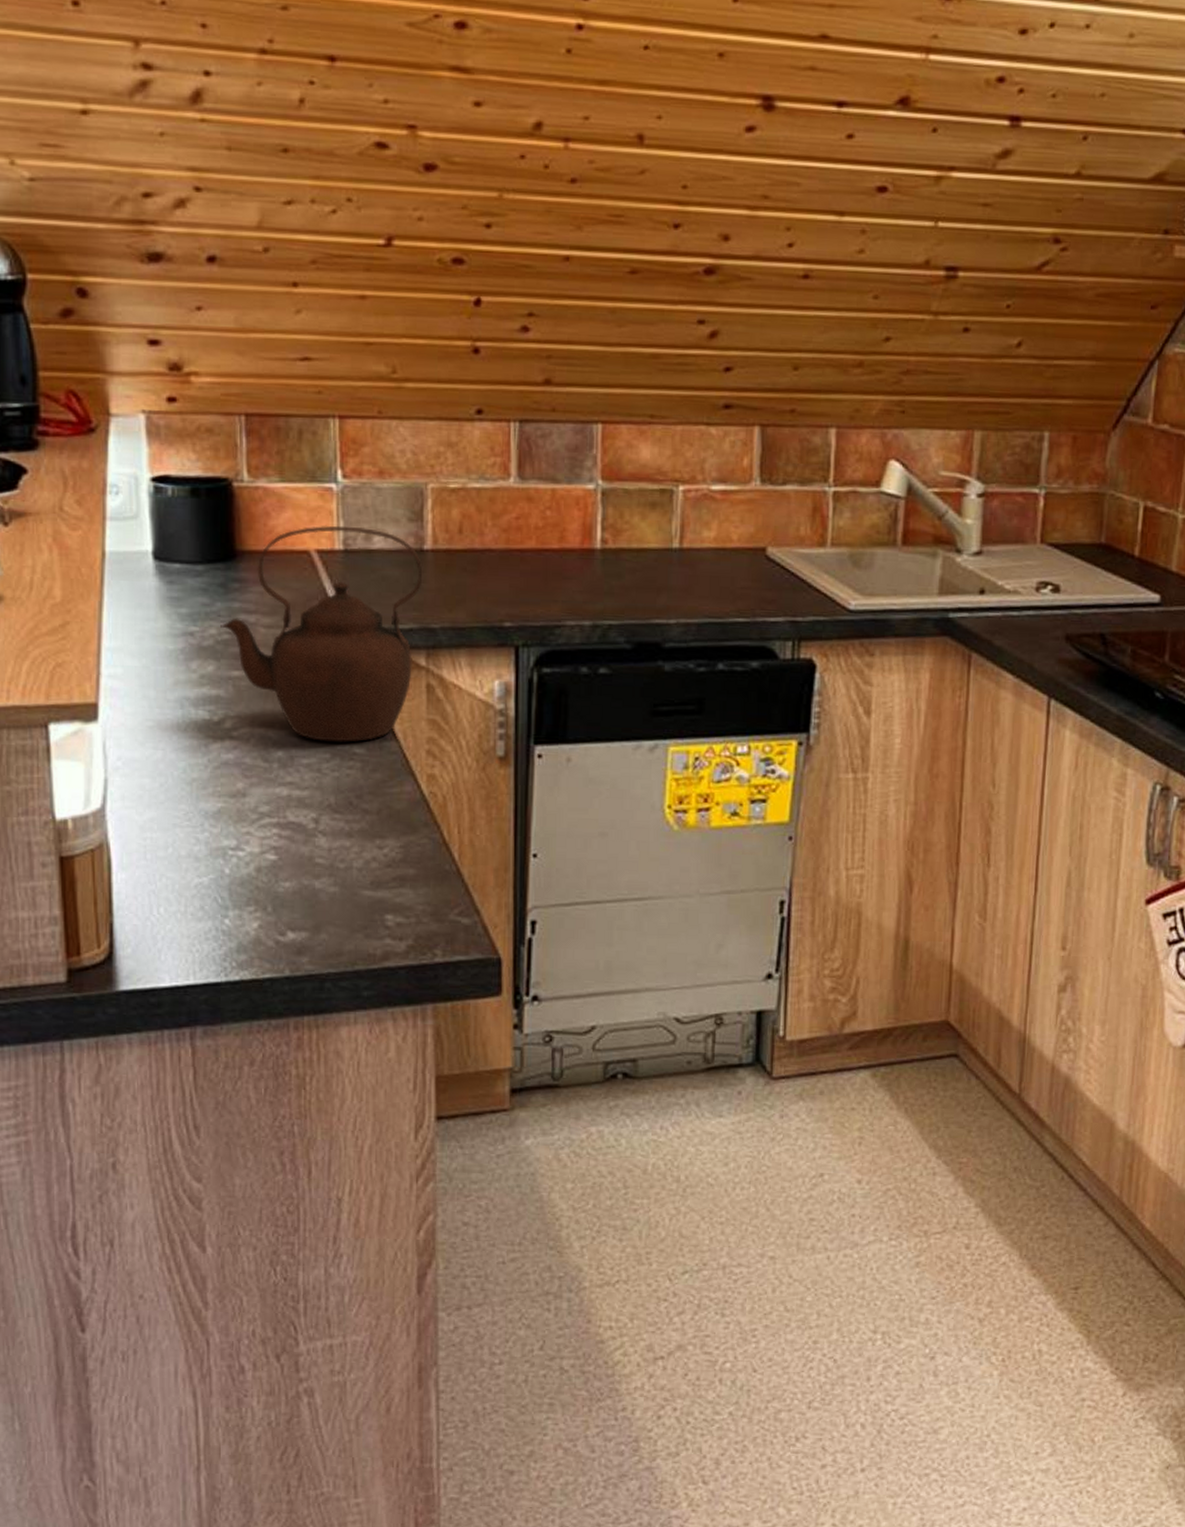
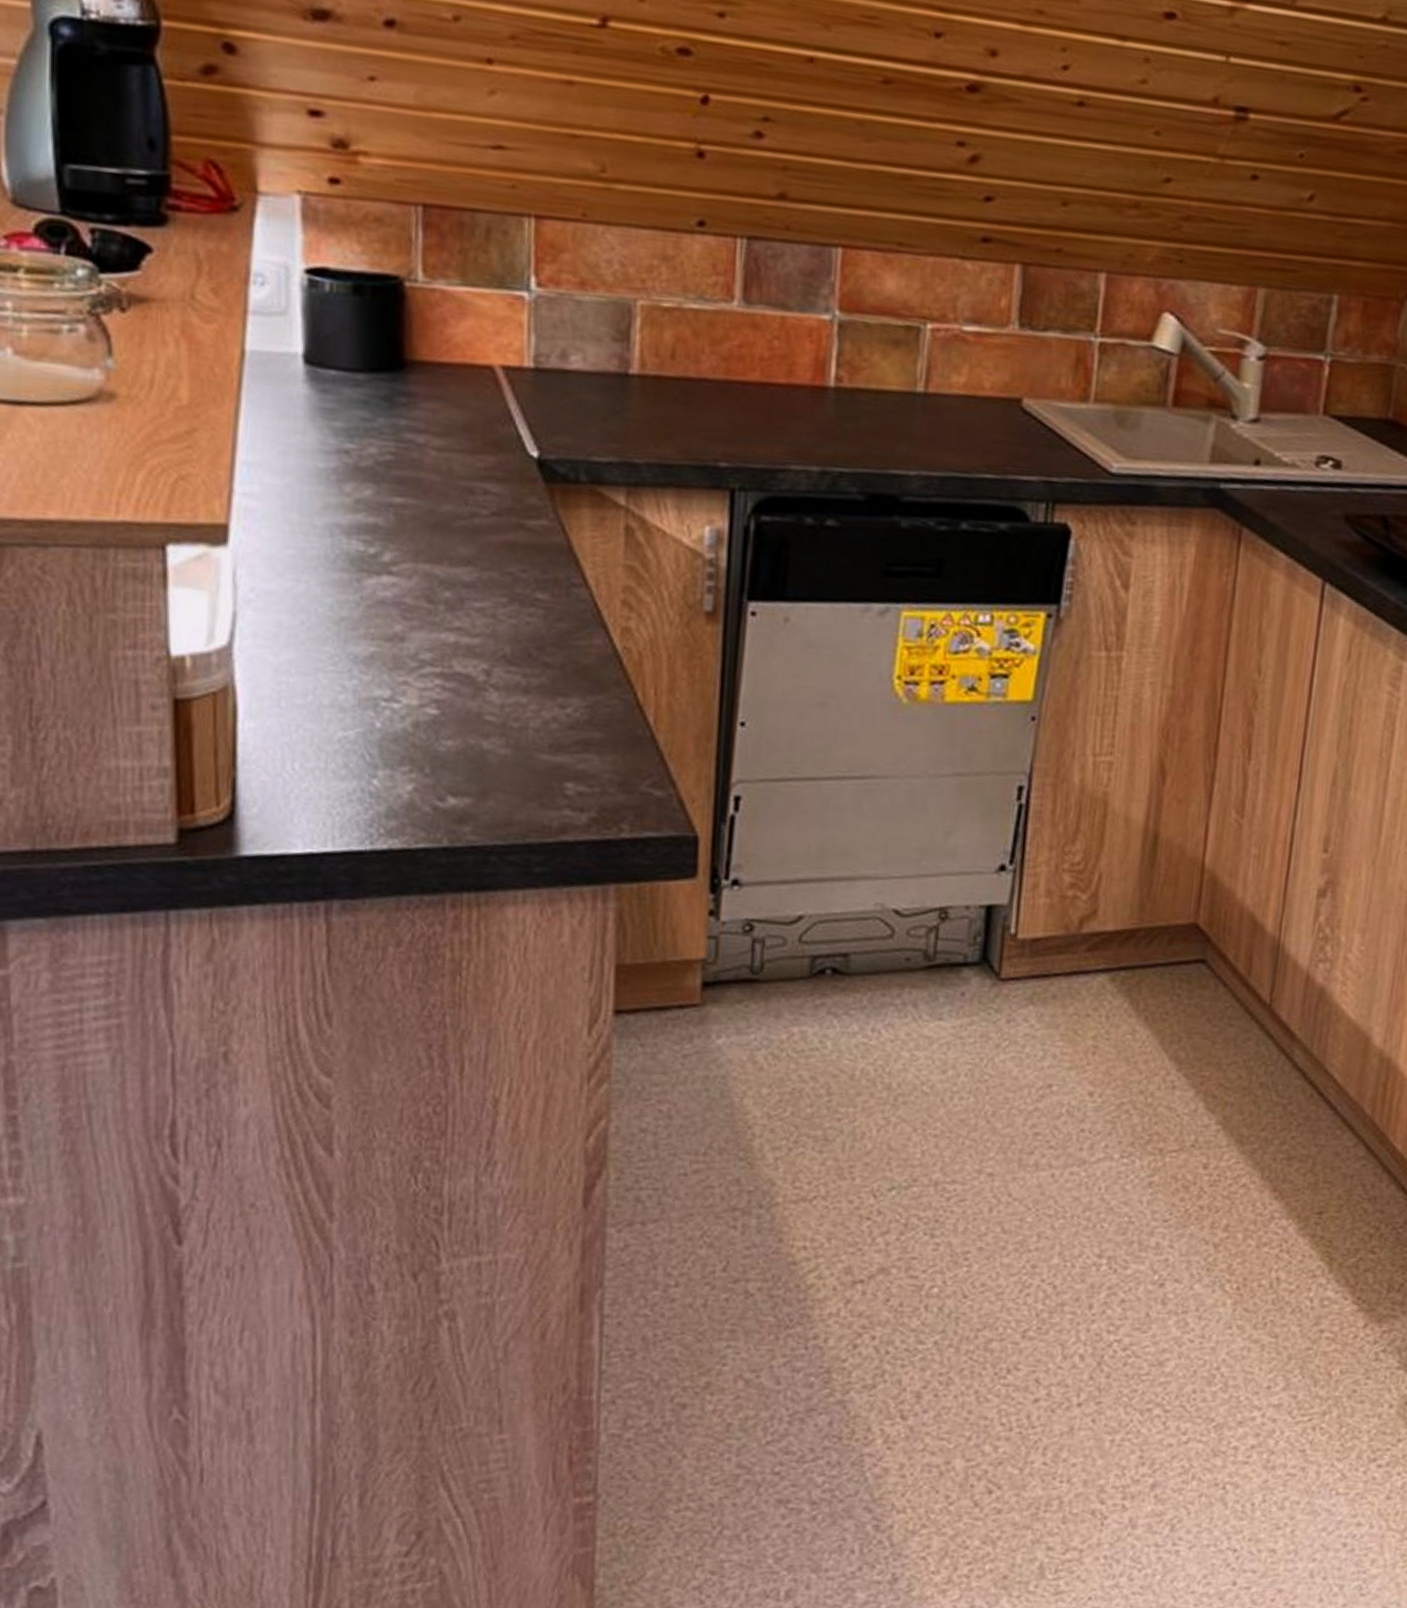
teapot: present [220,525,423,742] -> none [382,338,627,586]

